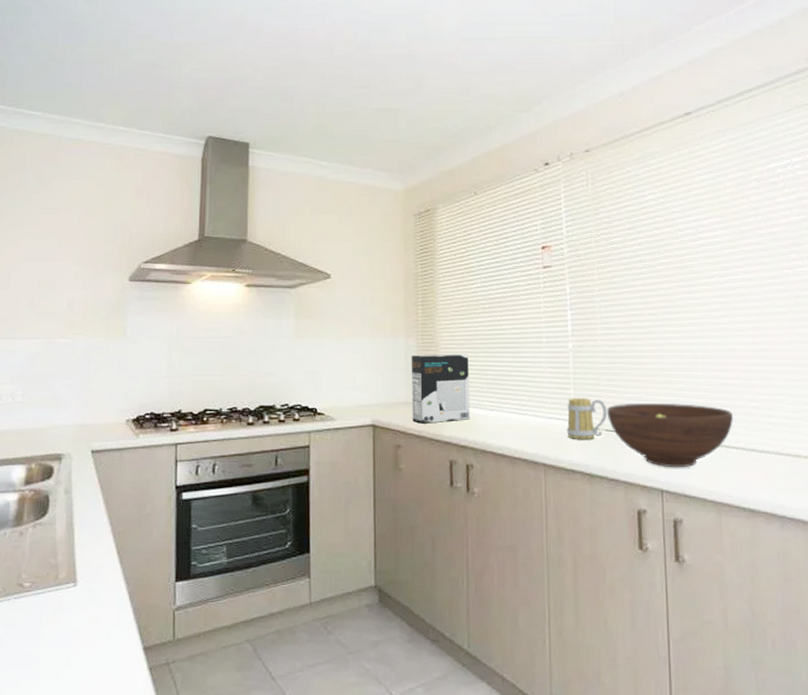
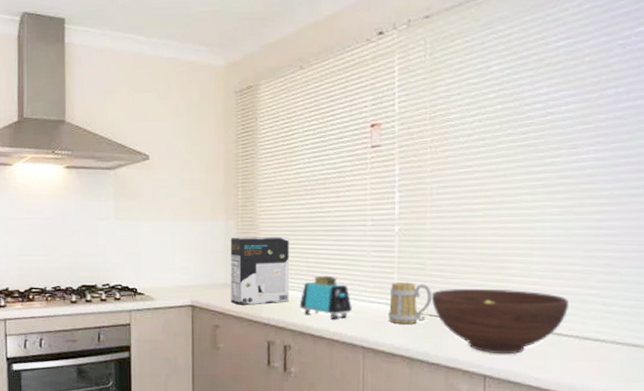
toaster: none [480,392,532,437] -> present [299,275,352,320]

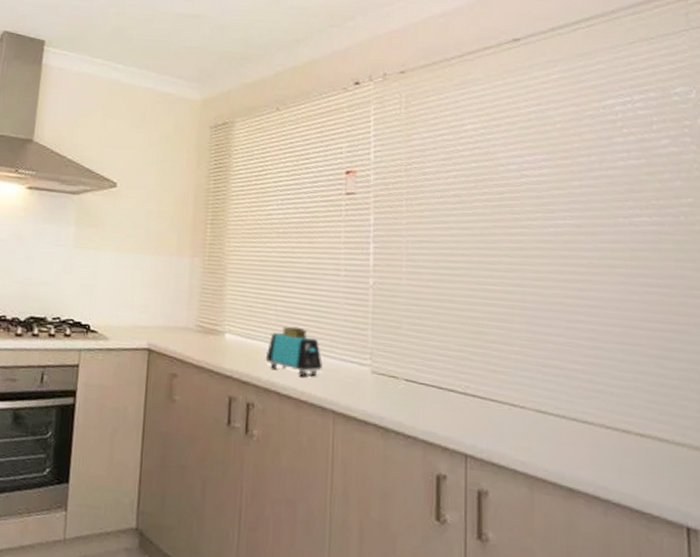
cereal box: present [230,237,290,305] -> none [191,277,258,354]
mug: present [388,282,433,325] -> none [361,340,409,389]
fruit bowl: present [431,288,569,355] -> none [407,351,554,433]

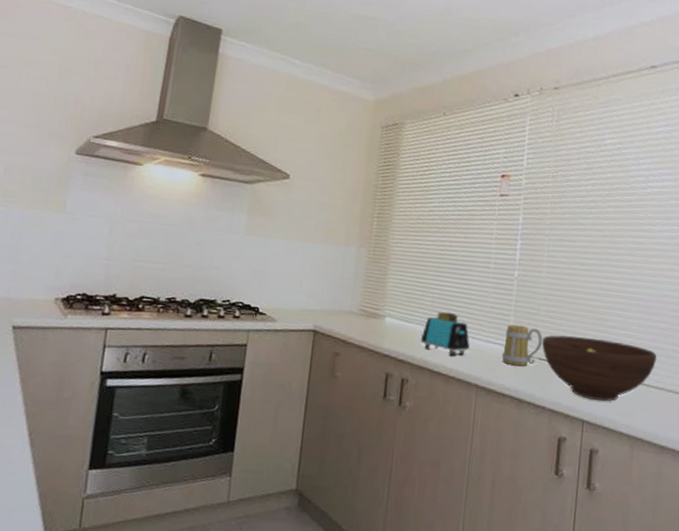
mug: none [361,340,409,389] -> present [501,324,543,367]
fruit bowl: none [407,351,554,433] -> present [541,334,657,402]

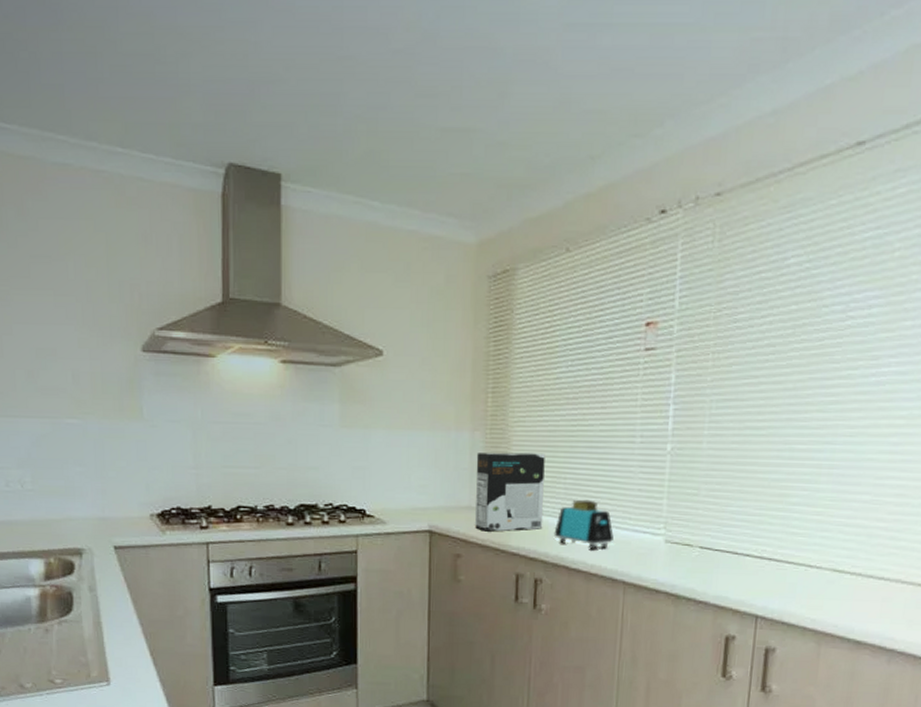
cereal box: none [354,266,418,335] -> present [475,452,545,532]
mug: present [501,324,543,367] -> none [653,509,705,558]
fruit bowl: present [541,334,657,402] -> none [703,517,855,593]

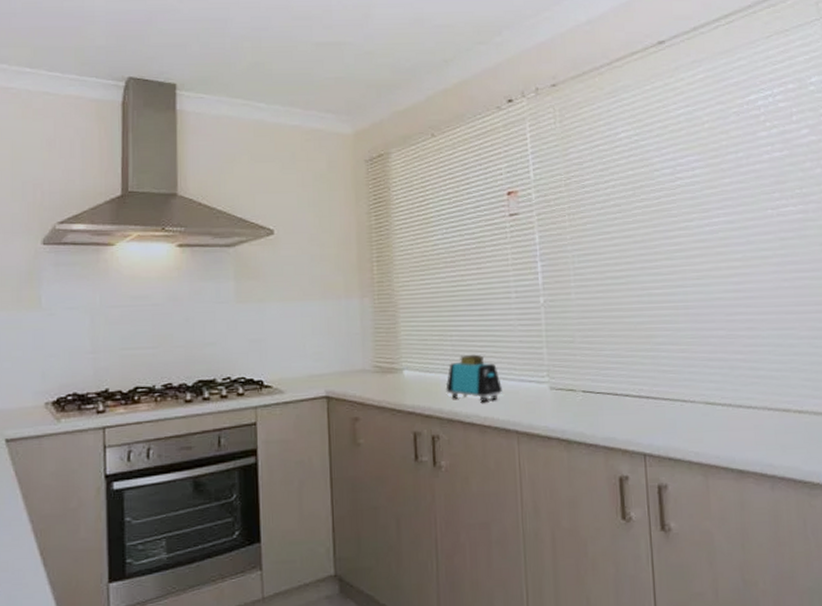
cereal box: present [475,452,545,532] -> none [367,314,435,393]

